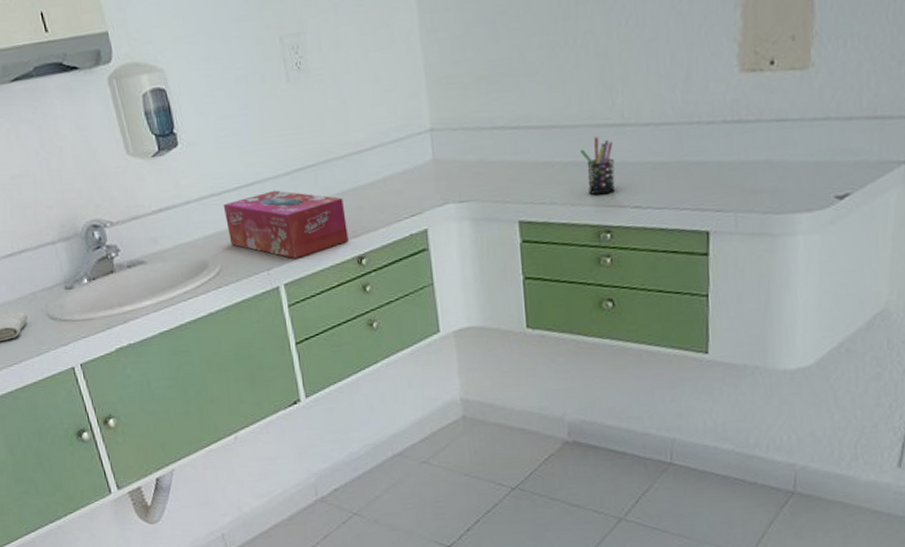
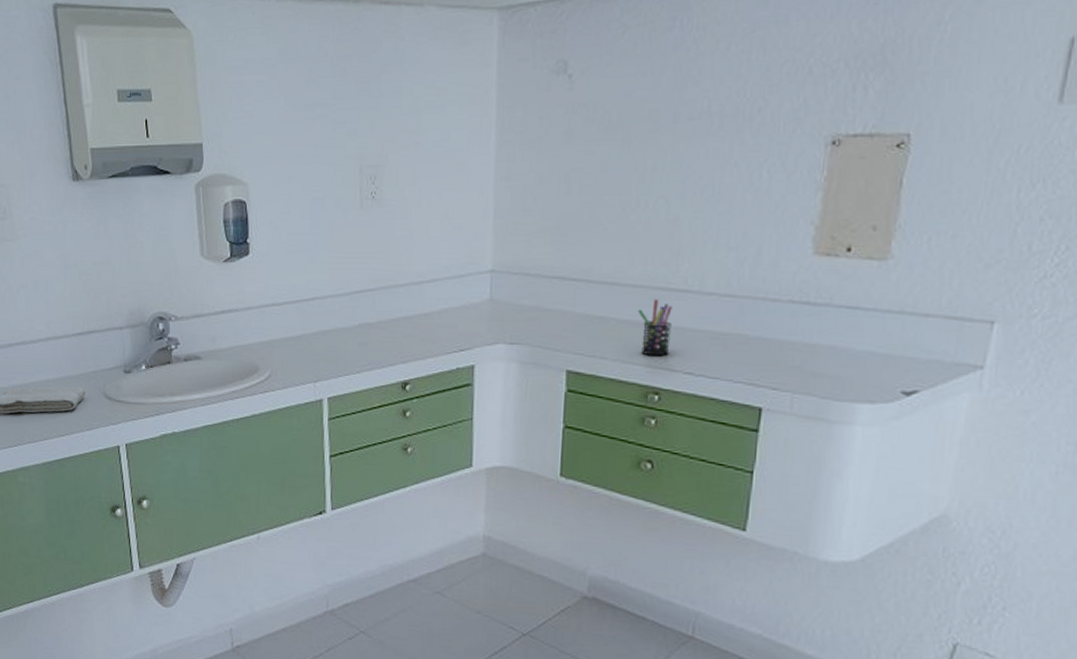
tissue box: present [223,190,349,258] -> none [281,308,397,375]

